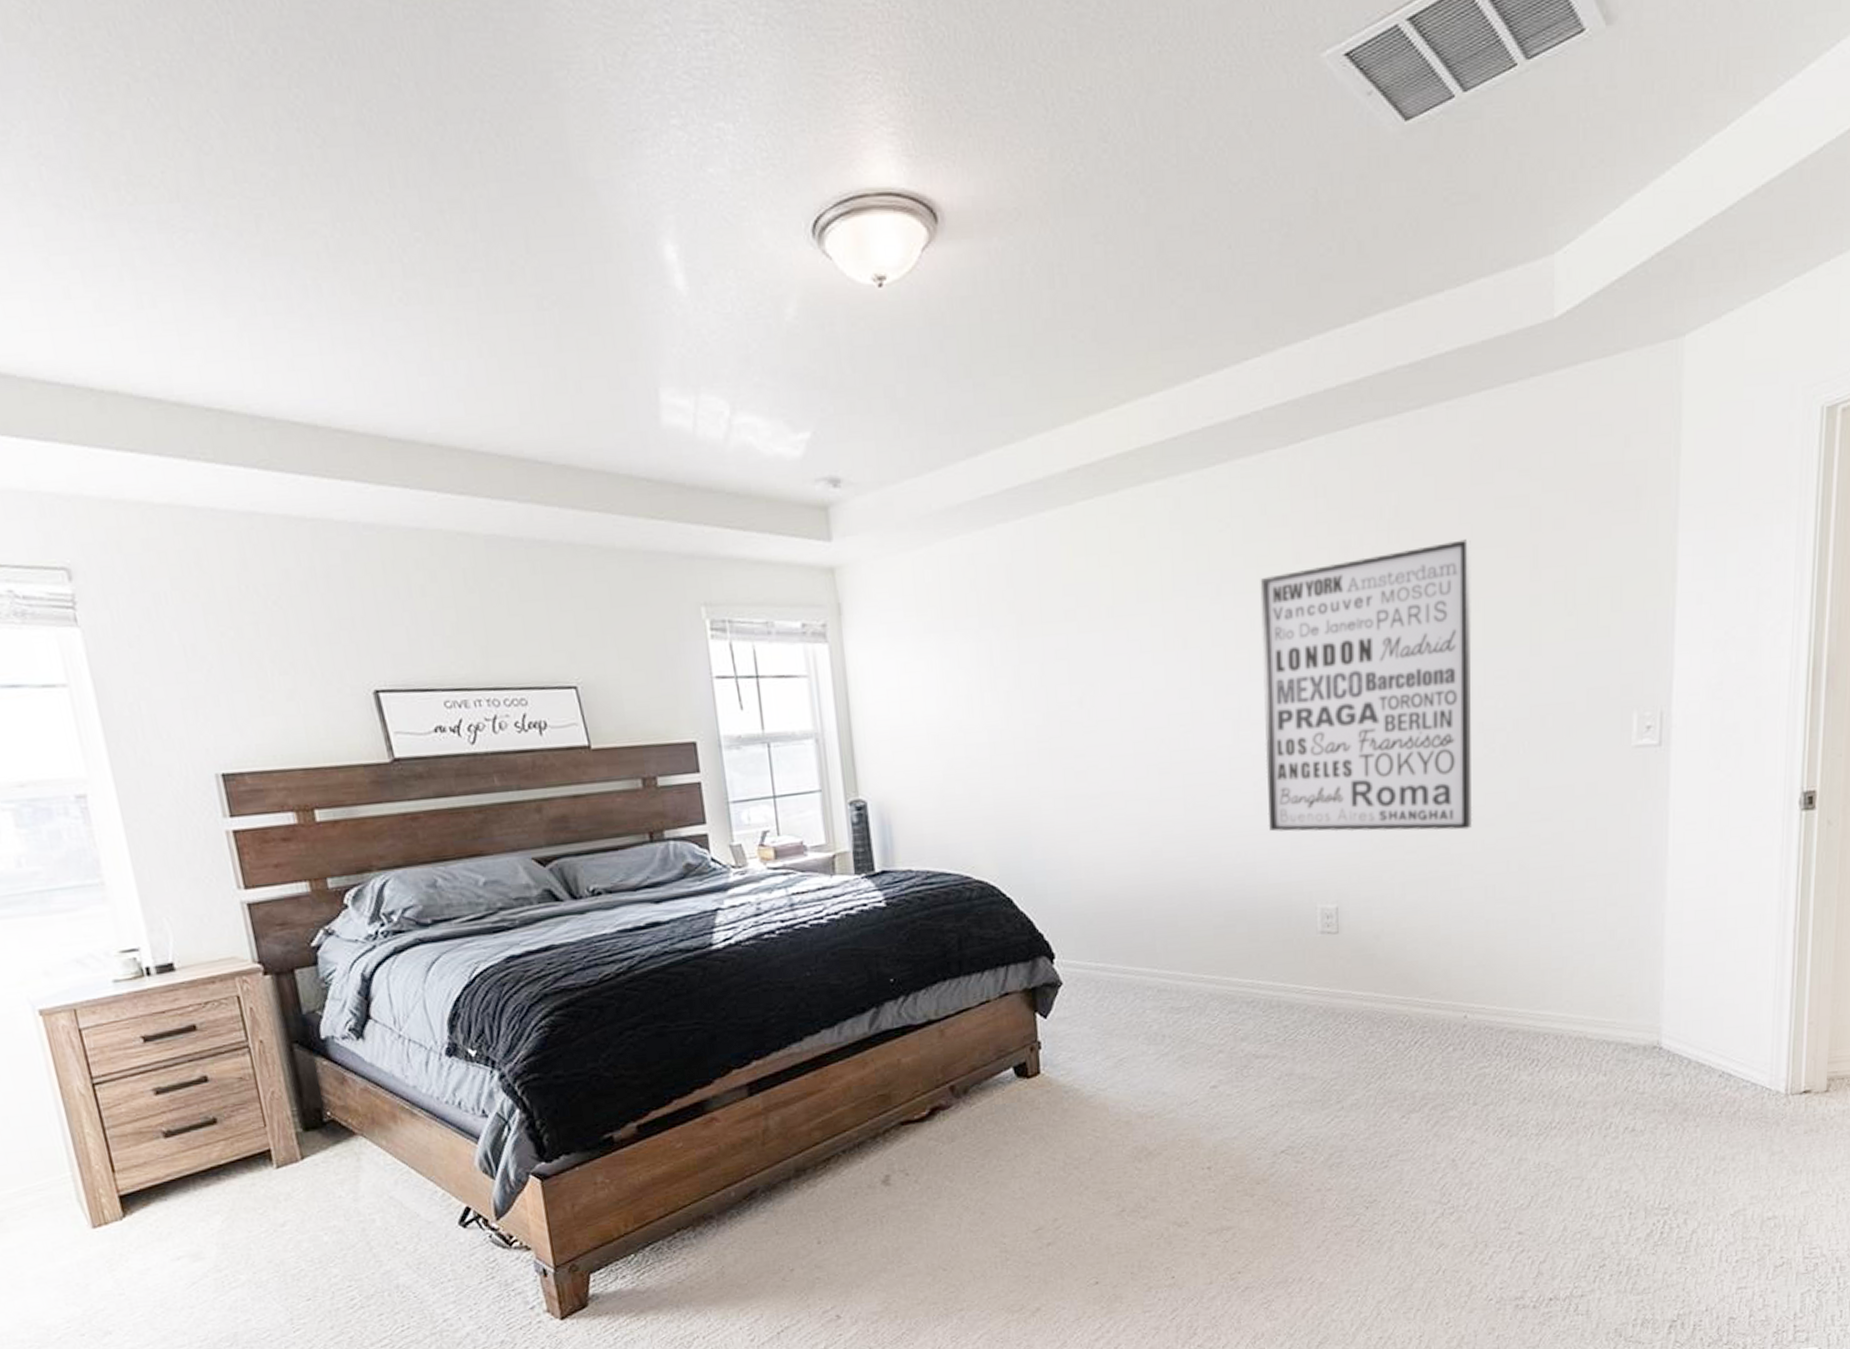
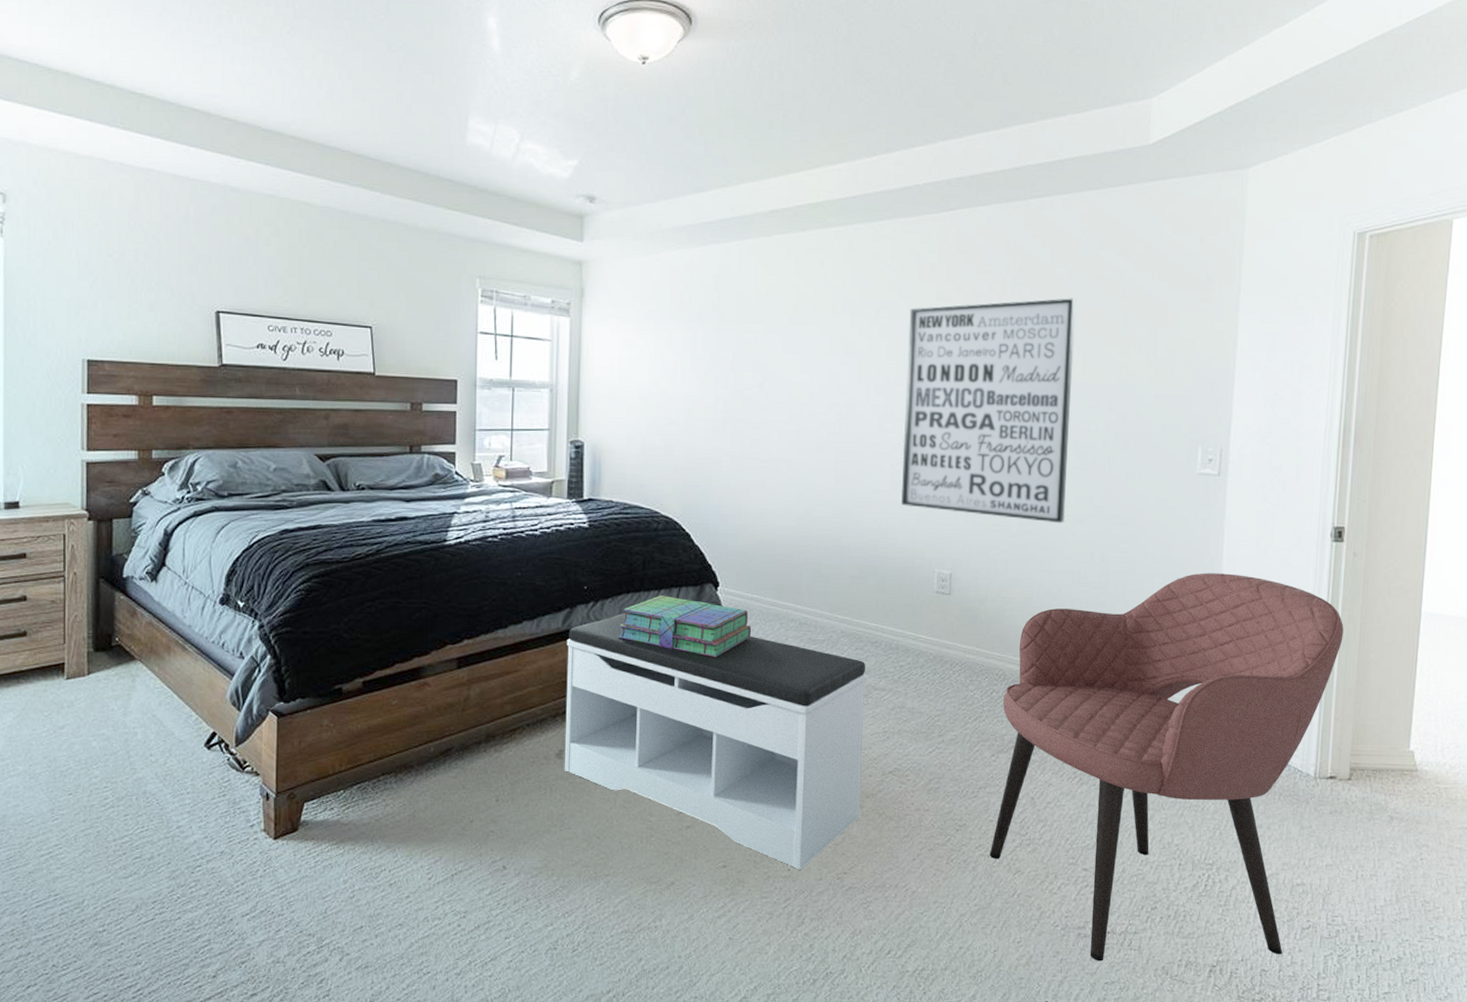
bench: none [877,1004,1250,1276] -> present [564,612,866,870]
stack of books: none [937,978,1101,1045] -> present [618,595,752,658]
armchair: none [1406,865,1817,1333] -> present [989,573,1344,961]

